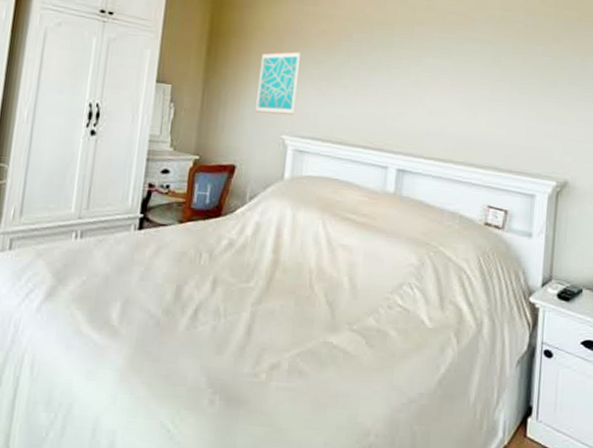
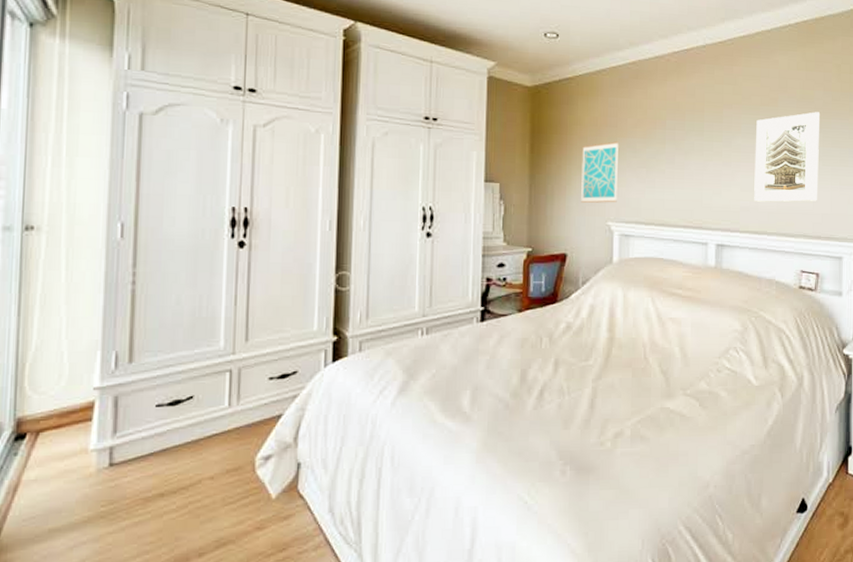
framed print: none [441,35,521,132] -> present [754,112,821,202]

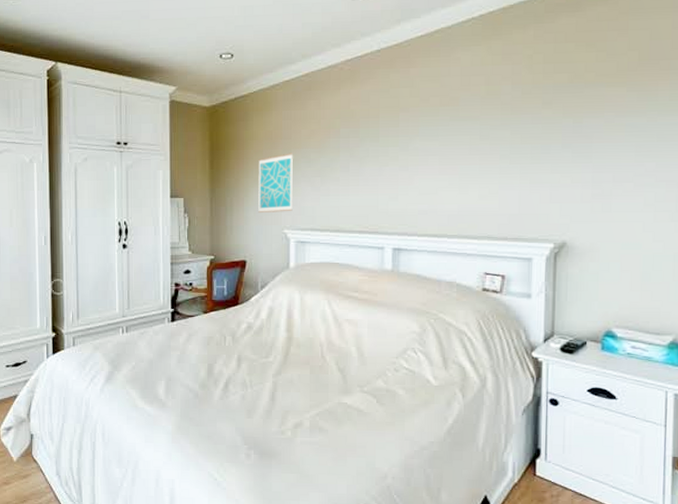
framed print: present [754,112,821,202] -> none [433,108,508,205]

